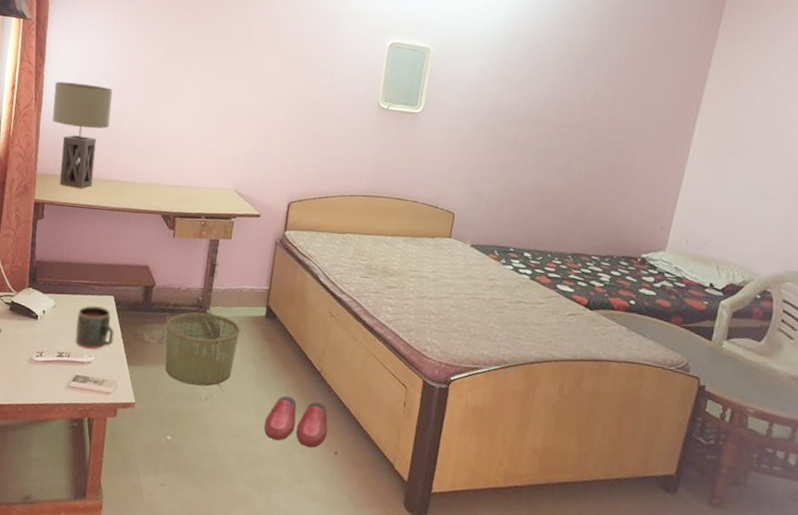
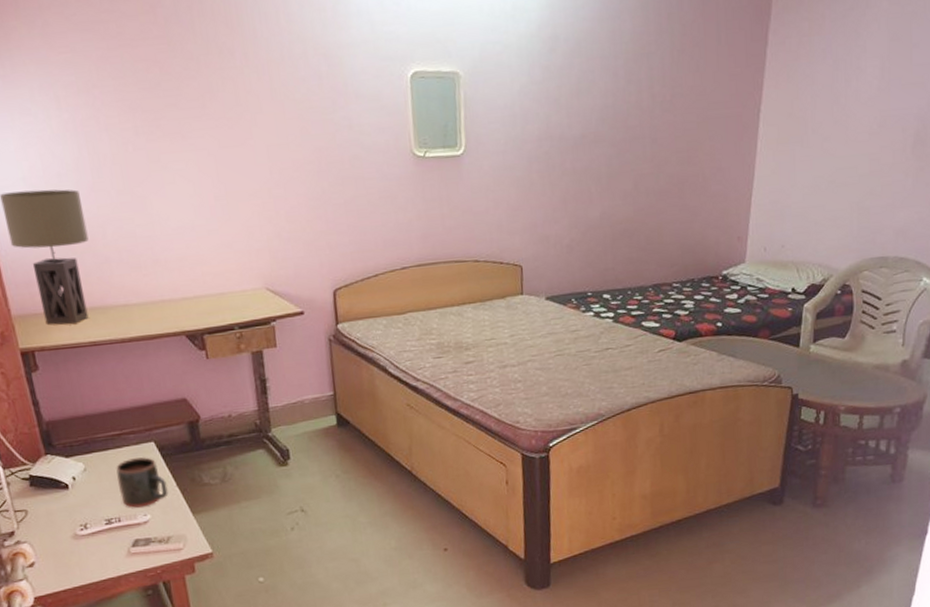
basket: present [165,312,241,386] -> none [222,435,314,519]
slippers: present [264,396,328,448] -> none [362,502,432,552]

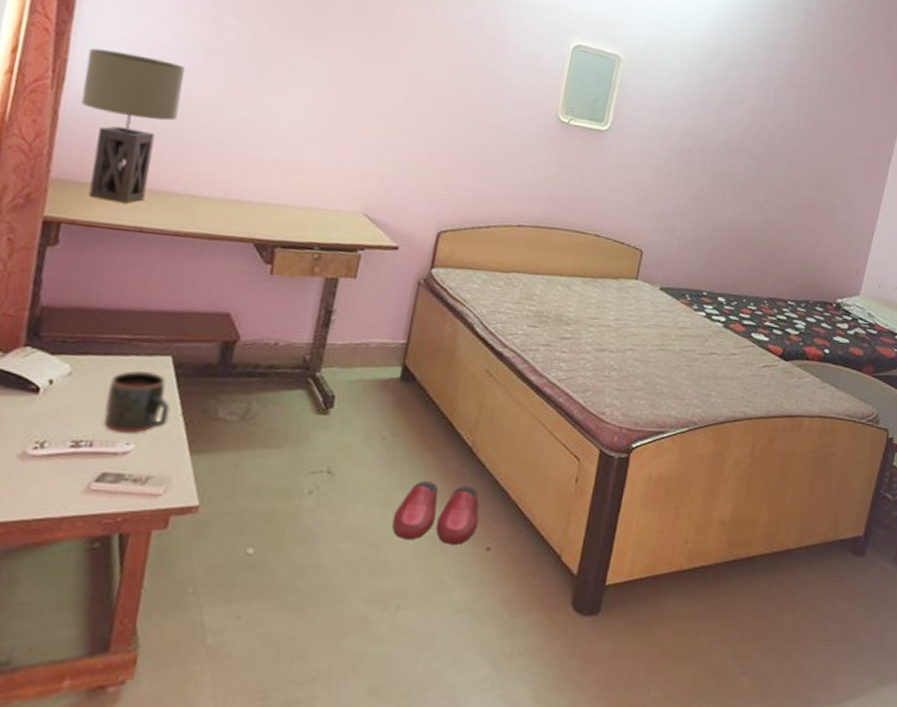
slippers: none [362,502,432,552] -> present [392,481,479,544]

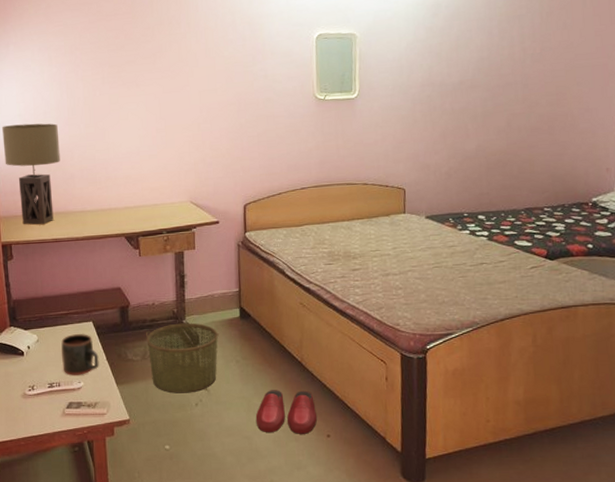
basket: none [249,375,365,476] -> present [145,322,219,394]

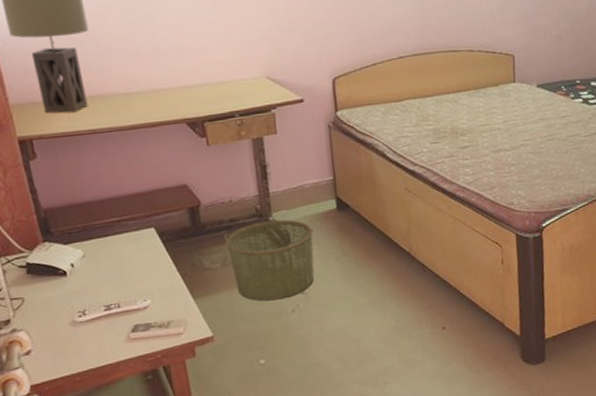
mug: present [61,333,99,375] -> none [115,242,169,293]
slippers: present [255,390,317,434] -> none [362,283,431,332]

